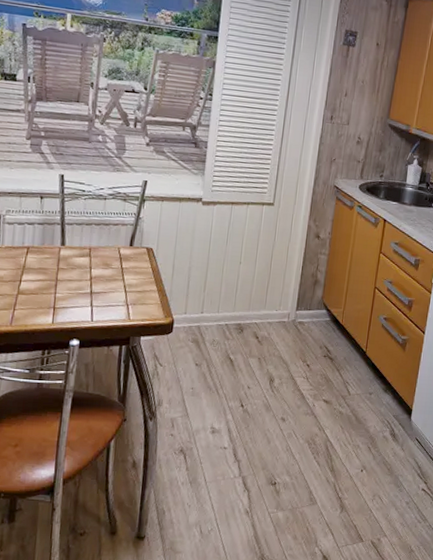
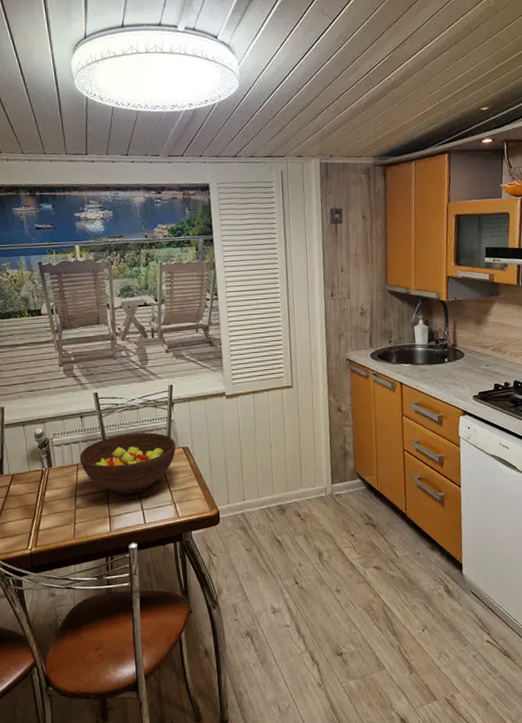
fruit bowl: none [31,223,140,289] -> present [79,432,176,495]

